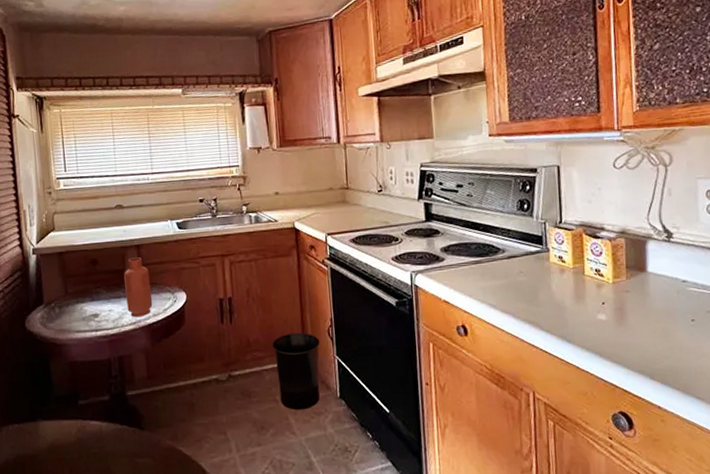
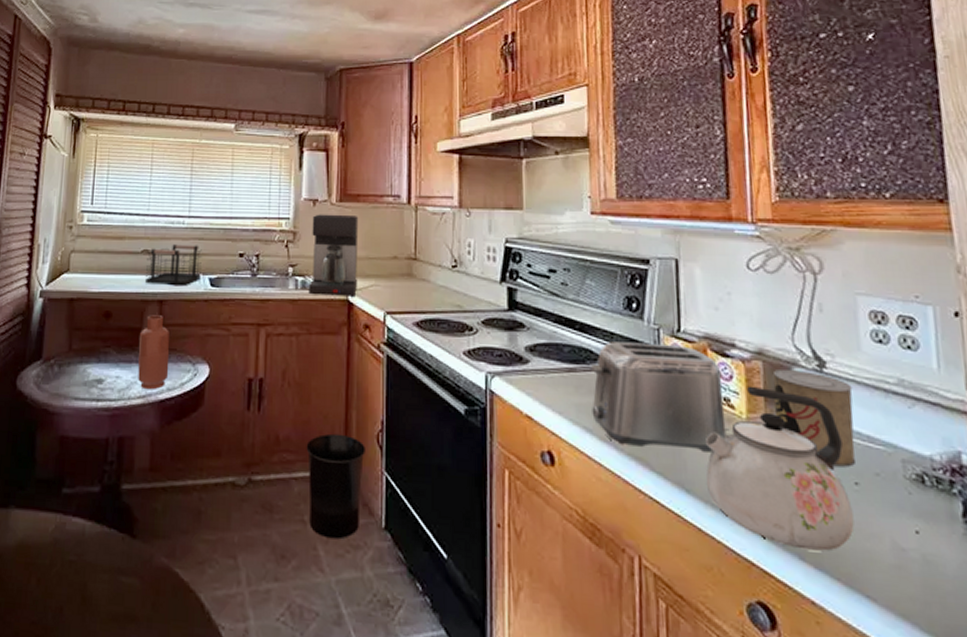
dish rack: none [120,196,169,233] -> present [144,244,202,286]
coffee maker: none [258,157,302,227] -> present [308,214,359,298]
toaster: none [493,233,600,314] -> present [591,341,730,454]
kettle: none [581,258,690,372] -> present [704,386,854,551]
tin can: none [632,241,694,310] -> present [772,368,857,468]

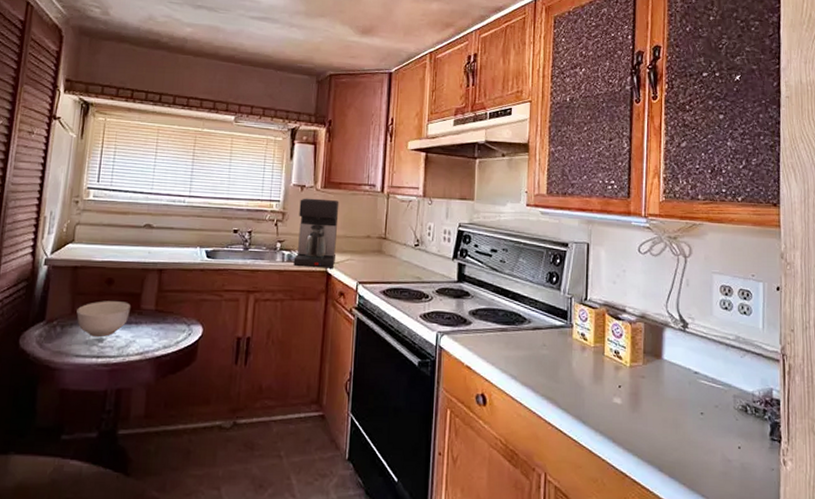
bowl: none [74,337,131,377] -> present [76,301,132,337]
vase: present [138,315,170,390] -> none [136,282,168,348]
dish rack: present [144,244,202,286] -> none [146,220,200,257]
waste bin: present [306,433,365,539] -> none [285,383,335,470]
toaster: present [591,341,730,454] -> none [517,307,617,394]
kettle: present [704,386,854,551] -> none [597,341,698,464]
tin can: present [772,368,857,468] -> none [650,328,705,402]

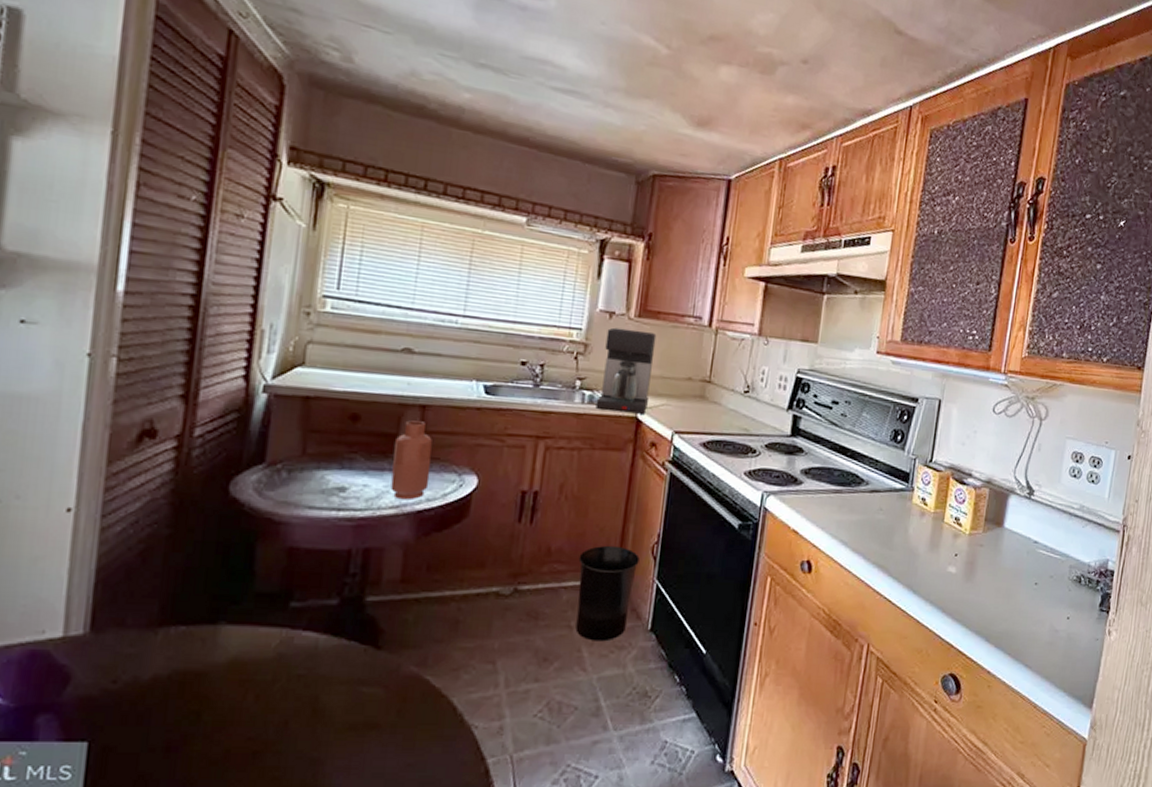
bowl: present [76,301,132,337] -> none [309,441,384,485]
vase: none [136,282,168,348] -> present [390,420,433,500]
waste bin: none [285,383,335,470] -> present [575,545,640,642]

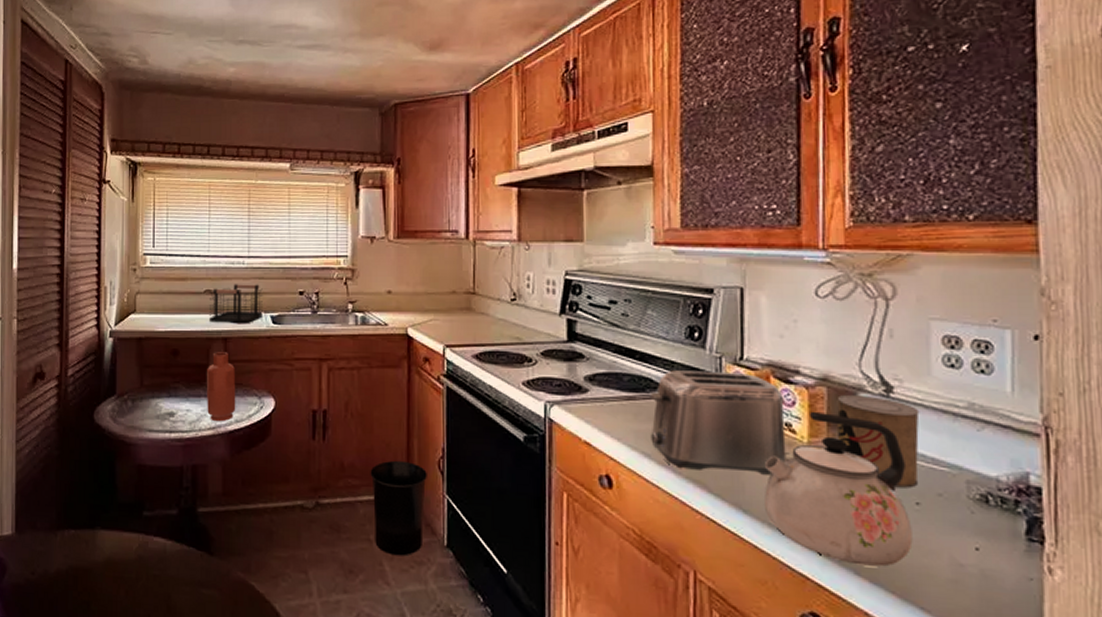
dish rack: none [404,345,477,391] -> present [208,284,263,324]
coffee maker: present [595,327,657,415] -> none [368,251,417,332]
toaster: none [849,468,957,562] -> present [650,370,790,477]
kettle: none [929,508,1033,634] -> present [763,411,913,567]
tin can: none [991,495,1049,572] -> present [837,394,920,488]

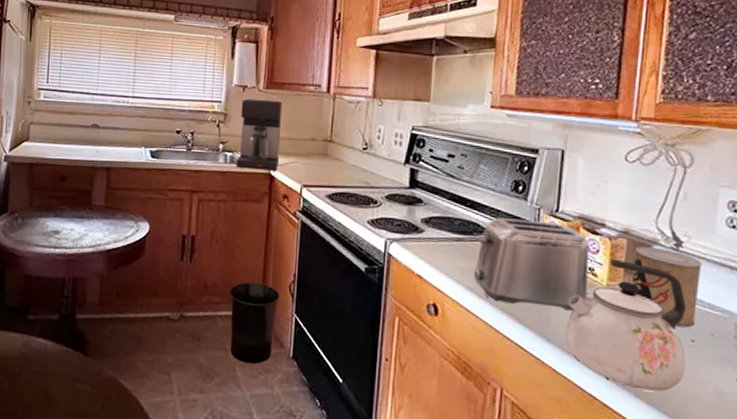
vase: present [206,352,236,422] -> none [89,180,116,242]
dish rack: present [208,284,263,324] -> none [94,120,144,157]
coffee maker: none [368,251,417,332] -> present [236,98,283,172]

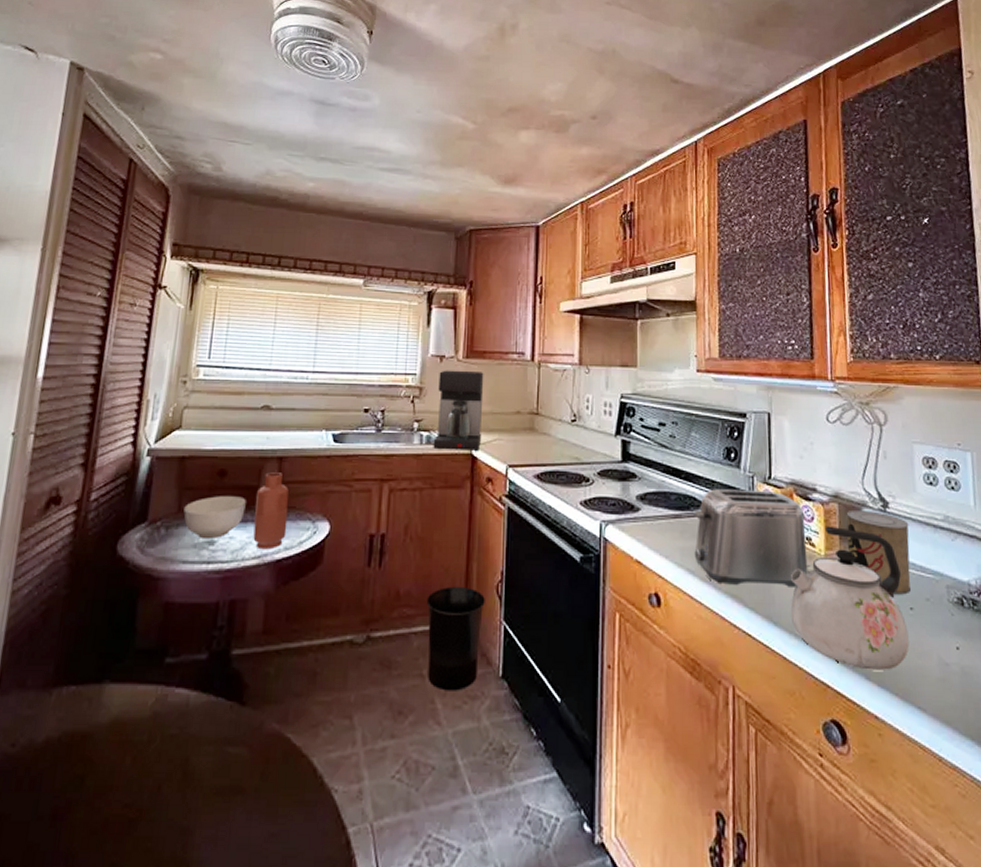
bowl: none [34,196,83,229] -> present [183,496,248,538]
vase: none [89,180,116,242] -> present [253,472,289,550]

